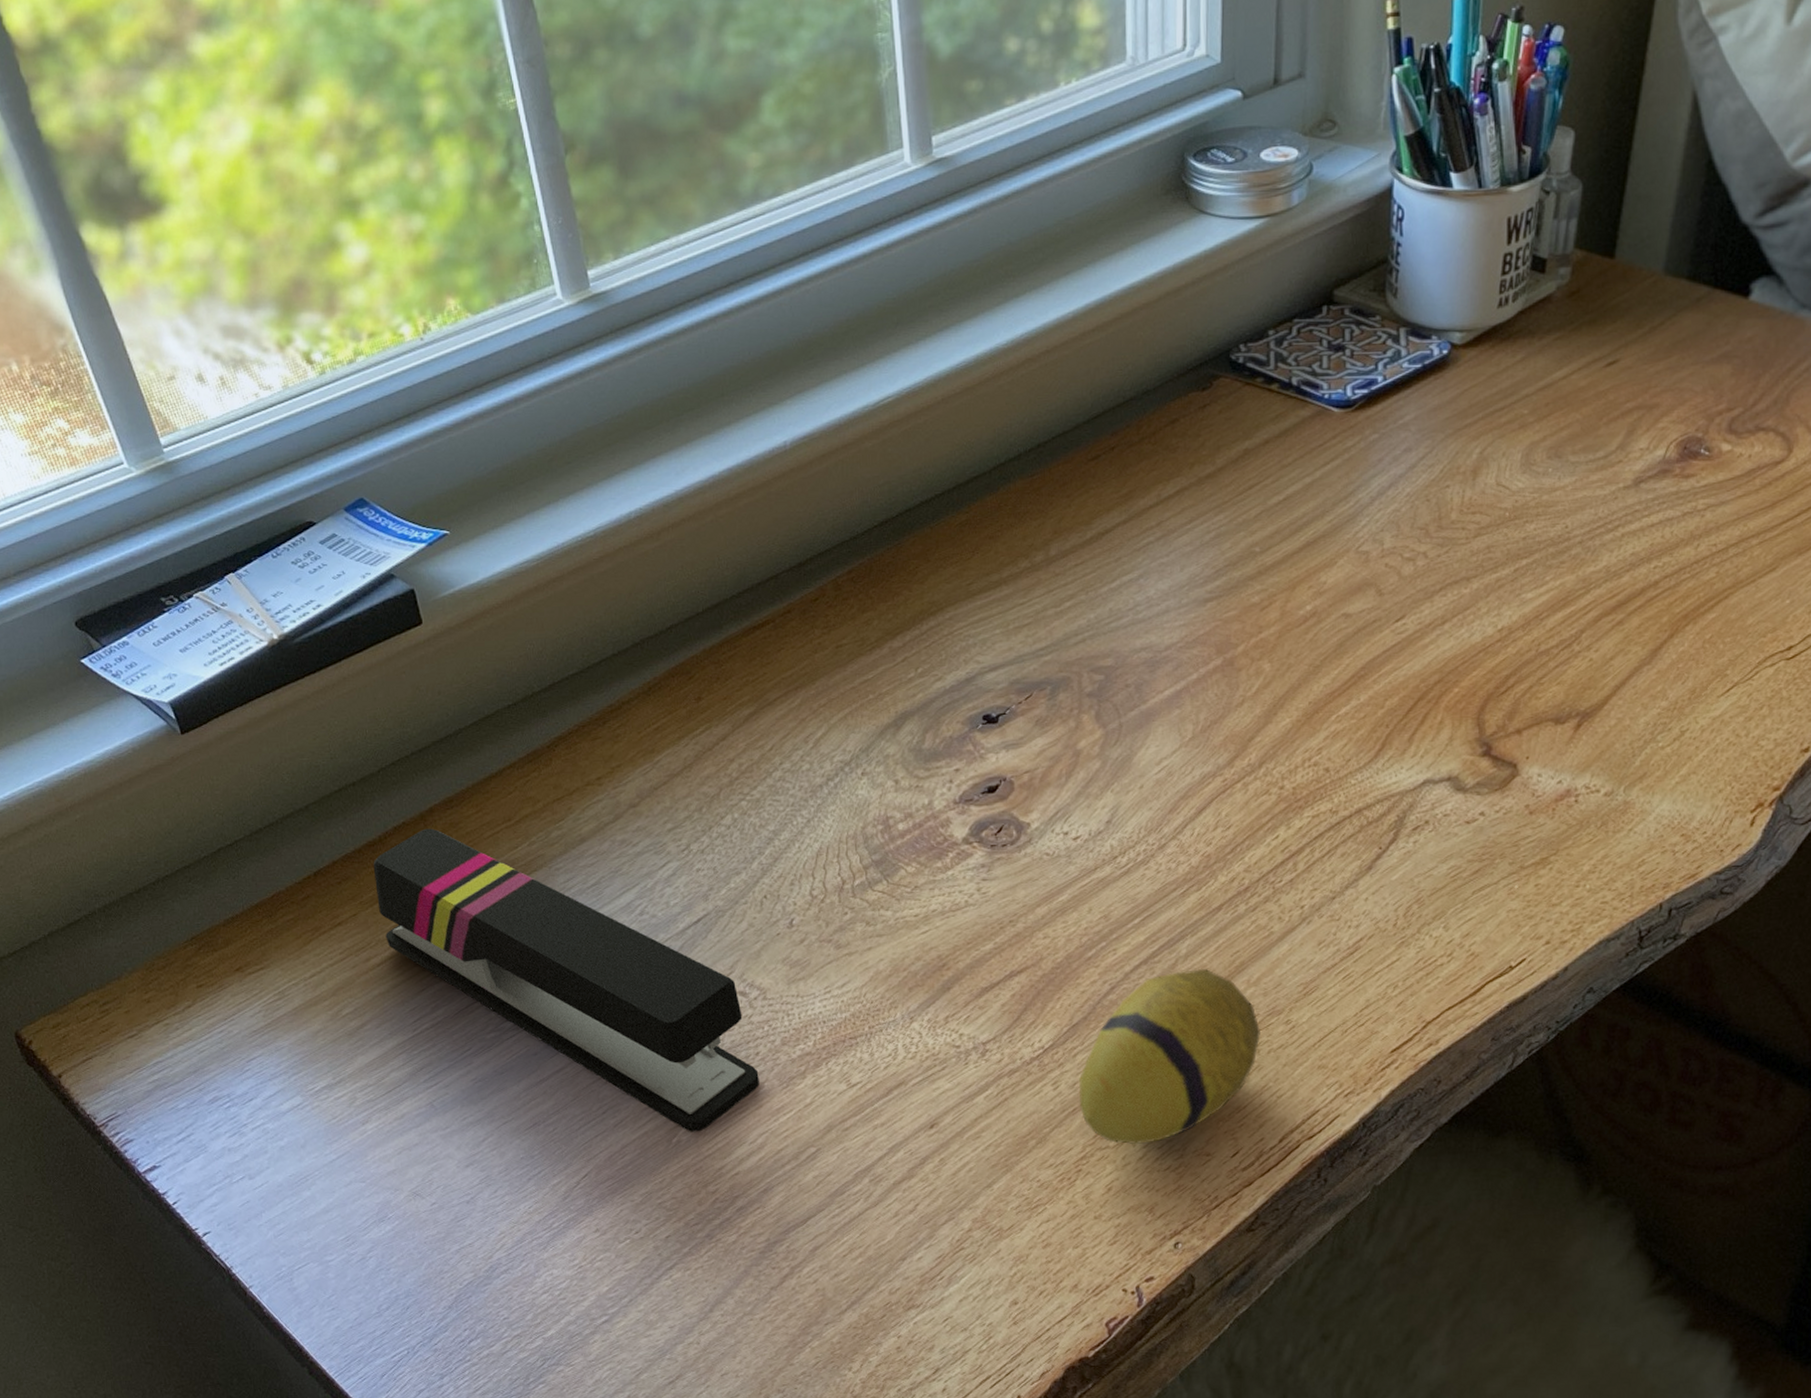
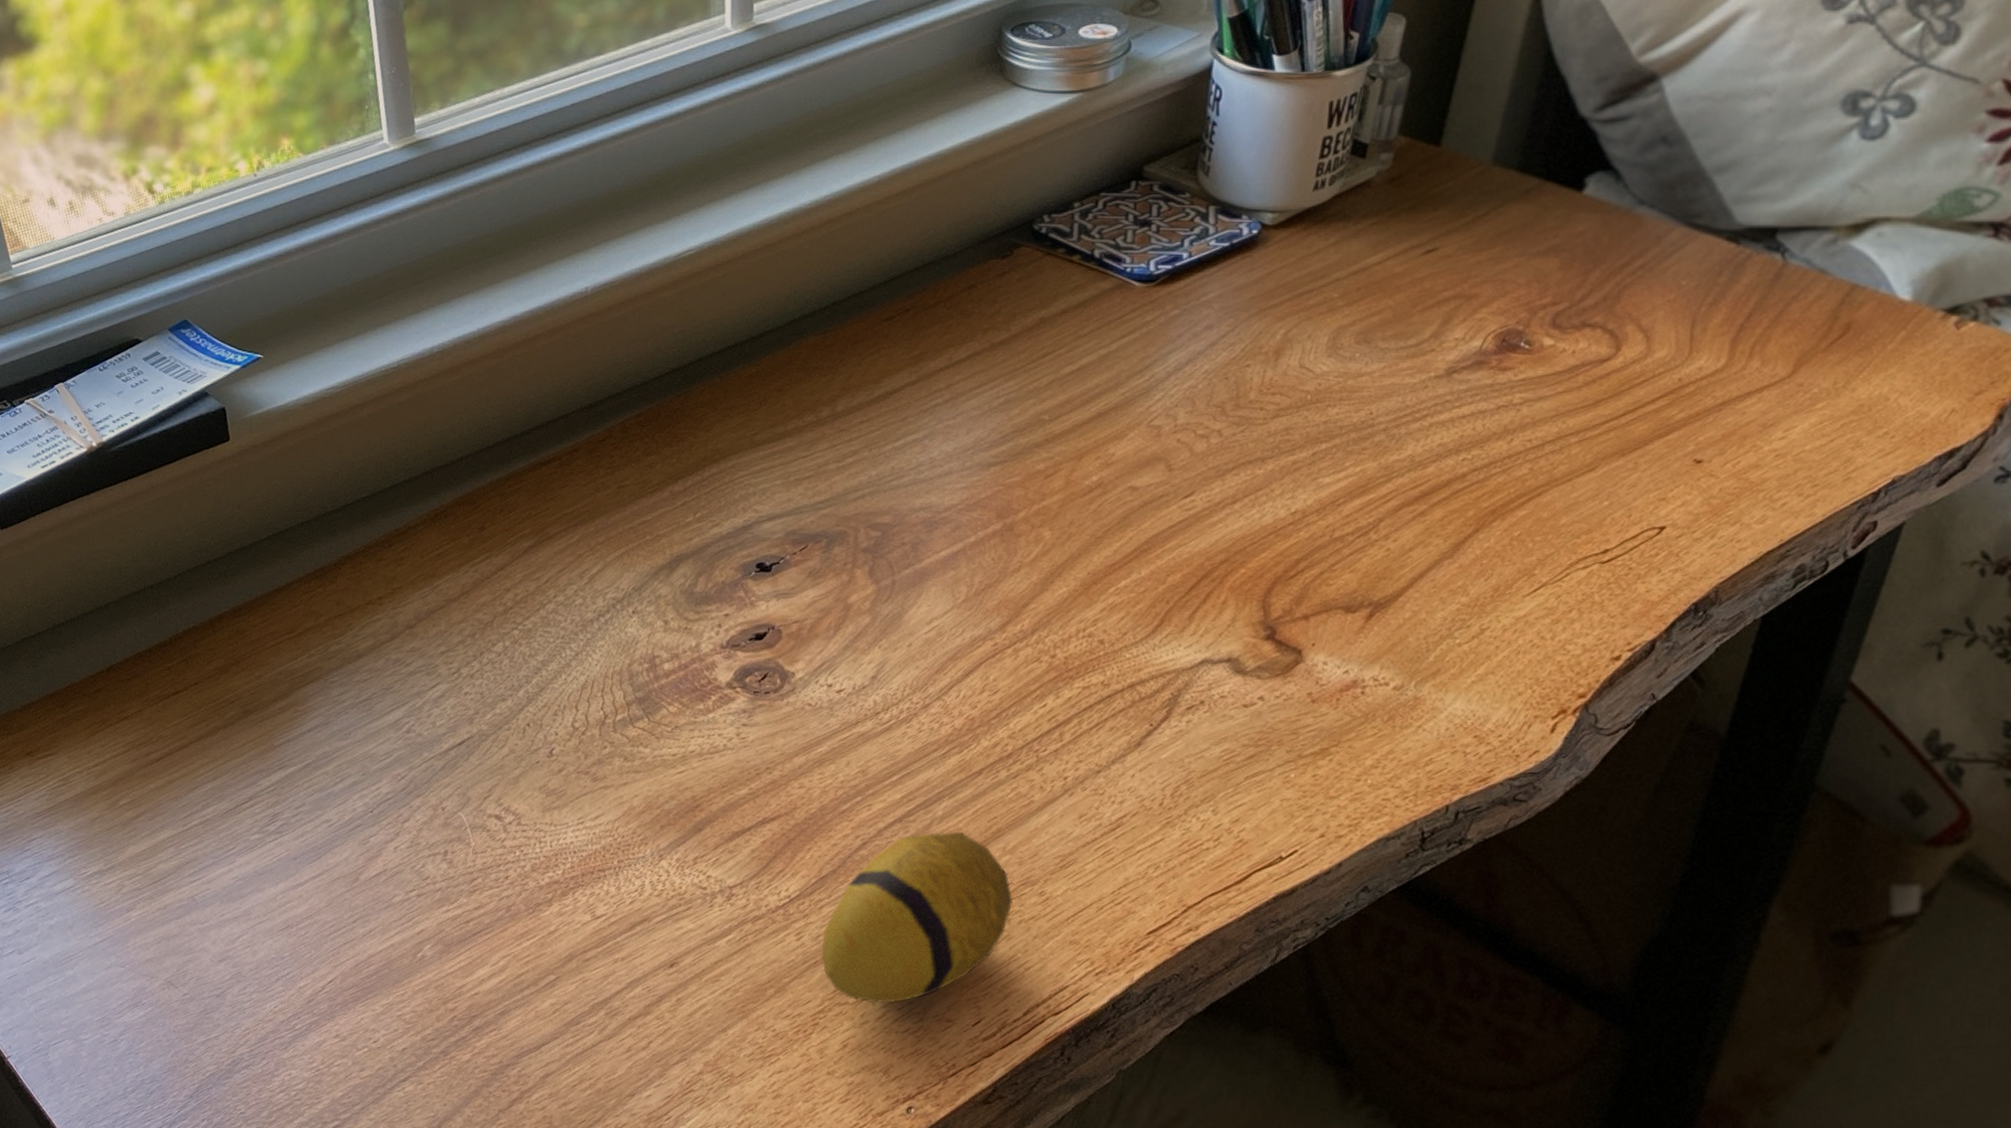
stapler: present [373,828,759,1132] -> none [161,634,507,949]

